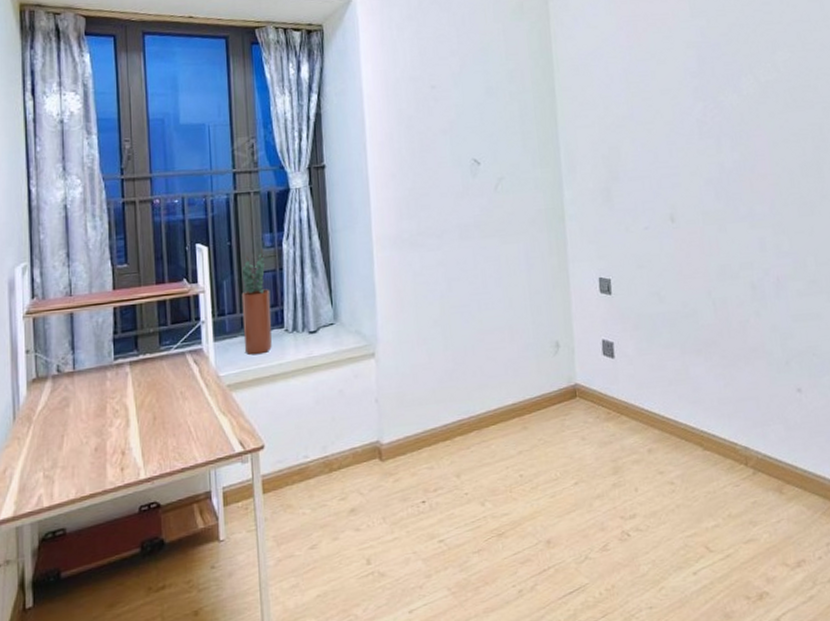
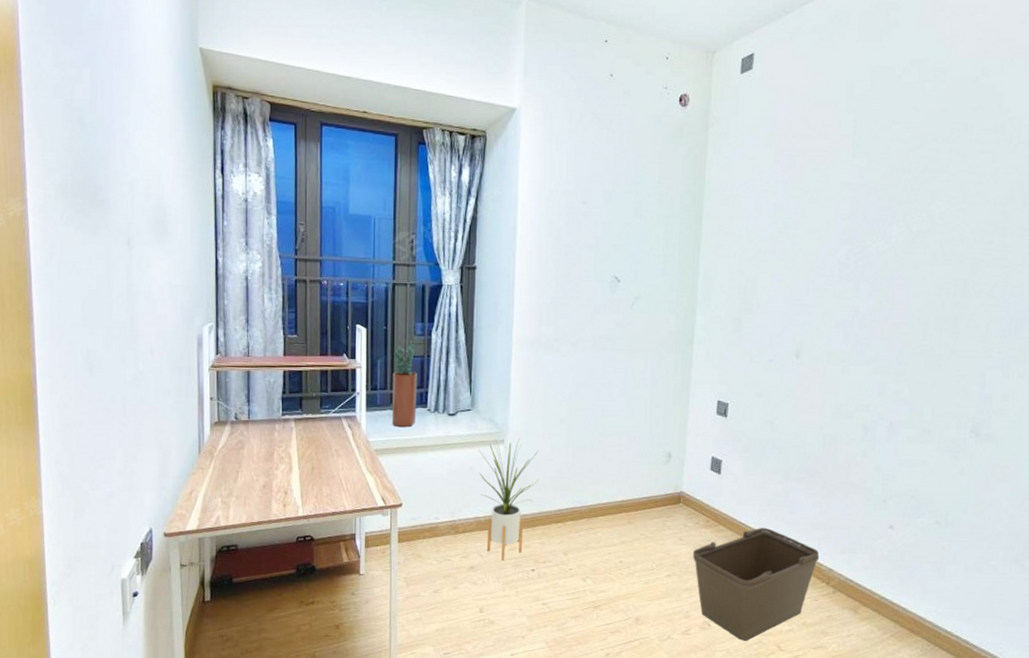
house plant: none [348,349,418,496] -> present [479,439,539,560]
bicycle basket: none [598,411,733,548] -> present [693,528,820,641]

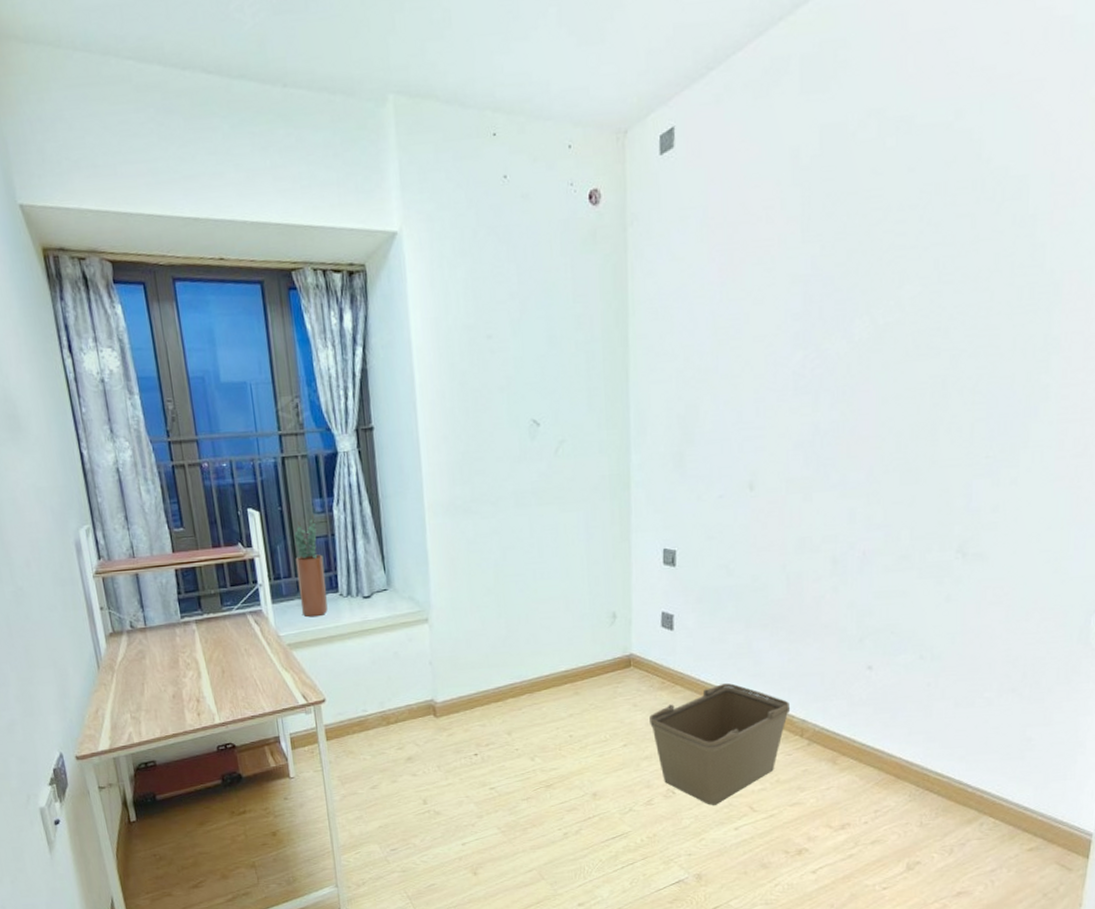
house plant: present [479,439,539,560] -> none [402,615,471,748]

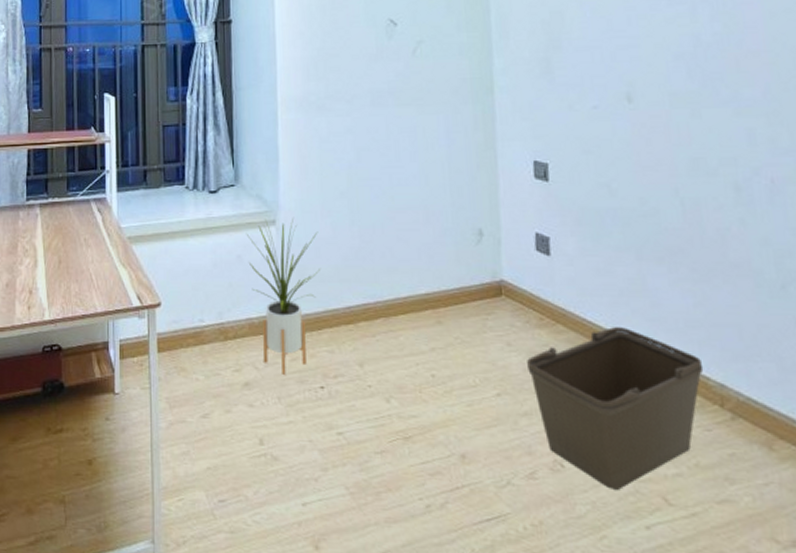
vase: present [294,514,328,618] -> none [145,102,173,210]
house plant: none [402,615,471,748] -> present [247,218,320,374]

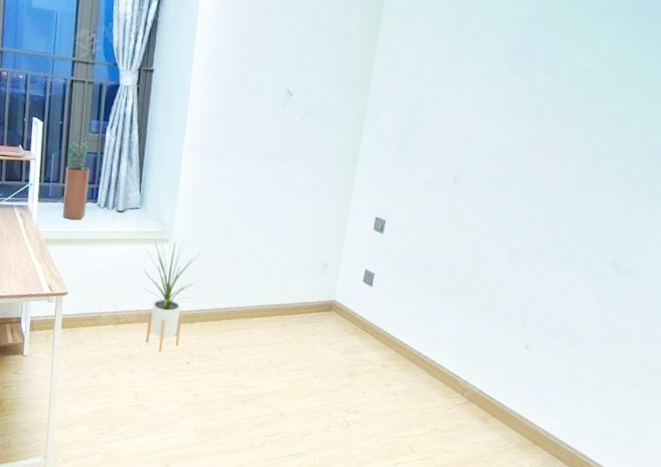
vase: none [145,102,173,210] -> present [62,132,90,221]
bicycle basket: present [527,327,704,490] -> none [339,339,457,441]

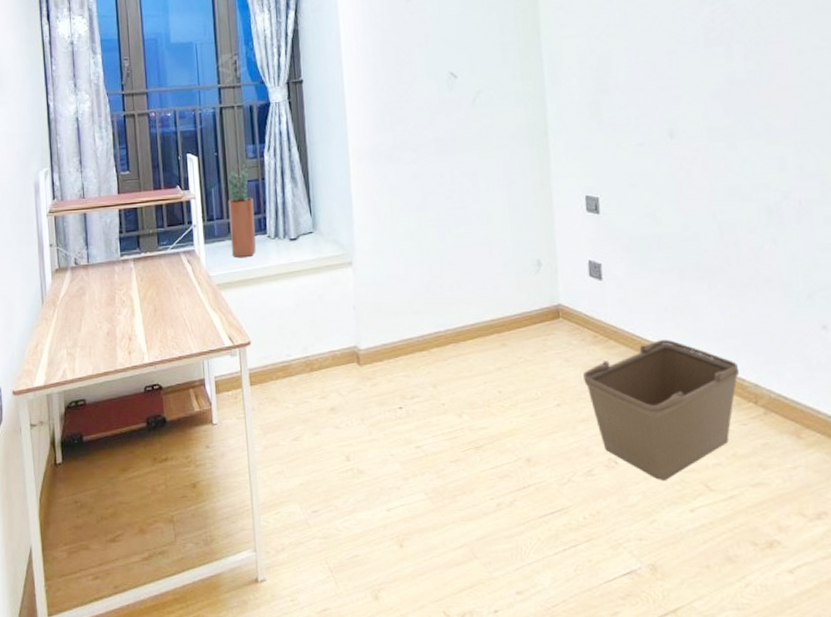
house plant: present [143,238,202,352] -> none [327,259,395,399]
bicycle basket: none [339,339,457,441] -> present [583,340,740,480]

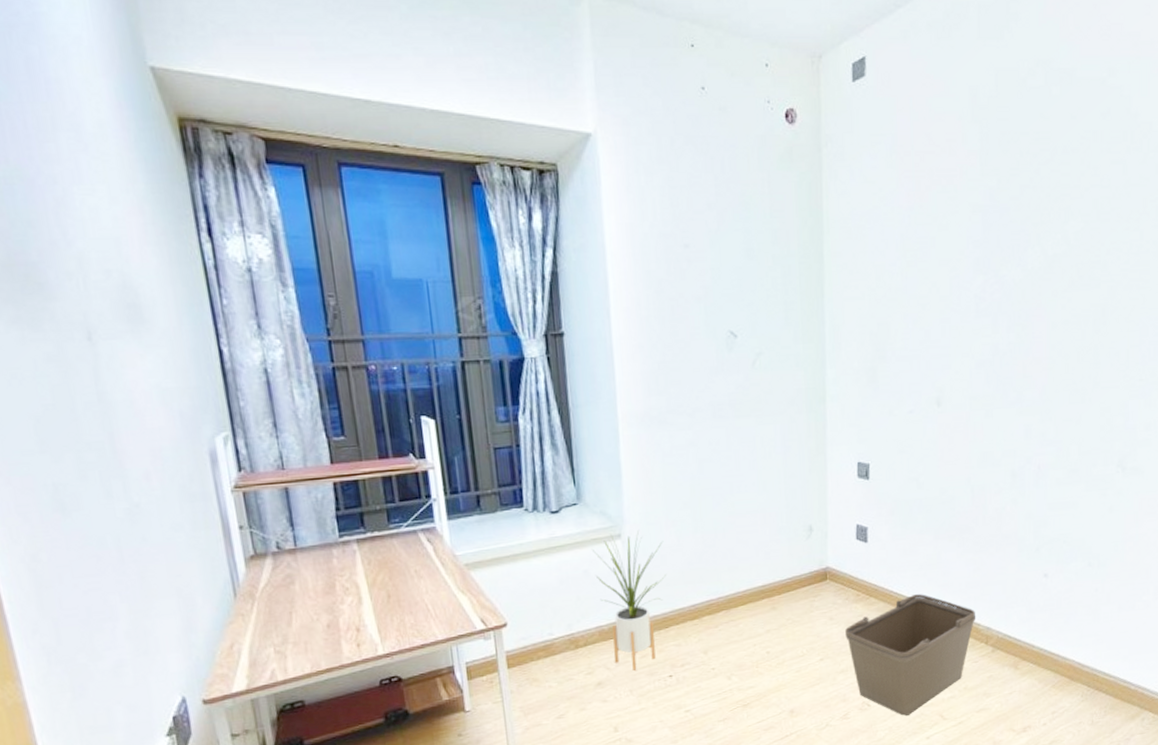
vase: present [227,159,256,258] -> none [474,423,511,535]
house plant: none [327,259,395,399] -> present [593,531,666,670]

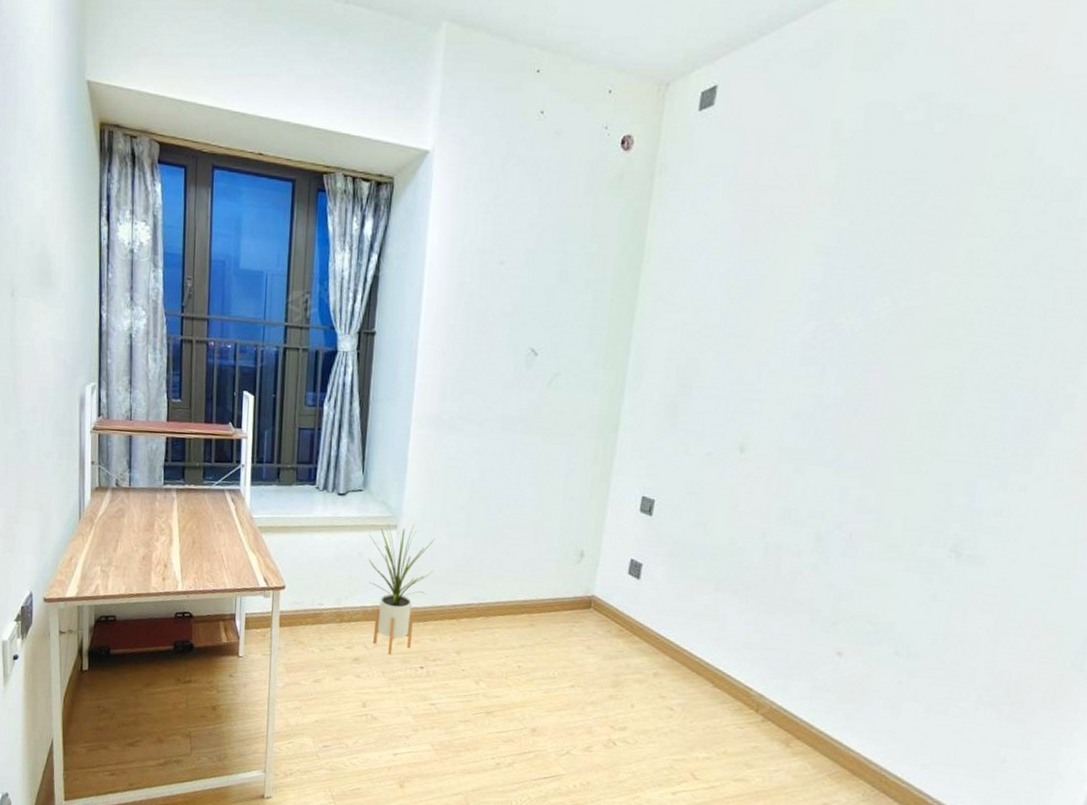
bicycle basket: present [845,594,977,716] -> none [601,642,750,765]

